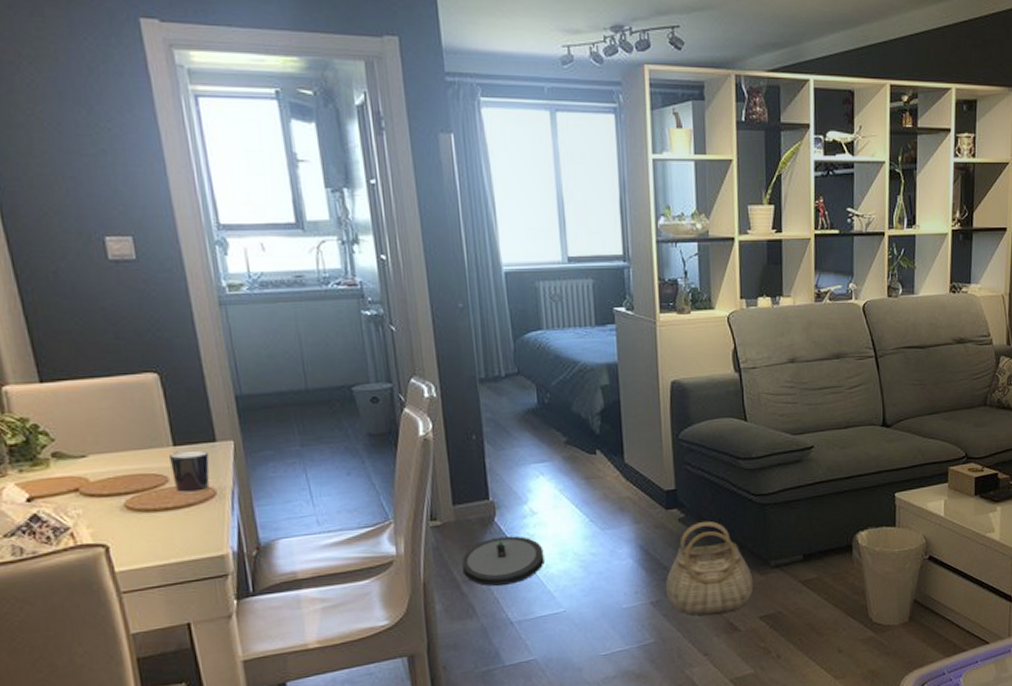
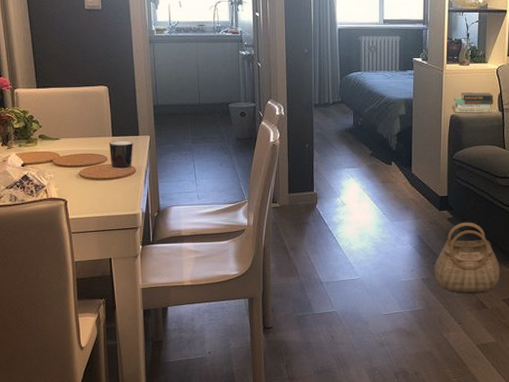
robot vacuum: present [461,536,545,586] -> none [291,219,348,255]
books: none [671,348,727,378] -> present [452,92,493,113]

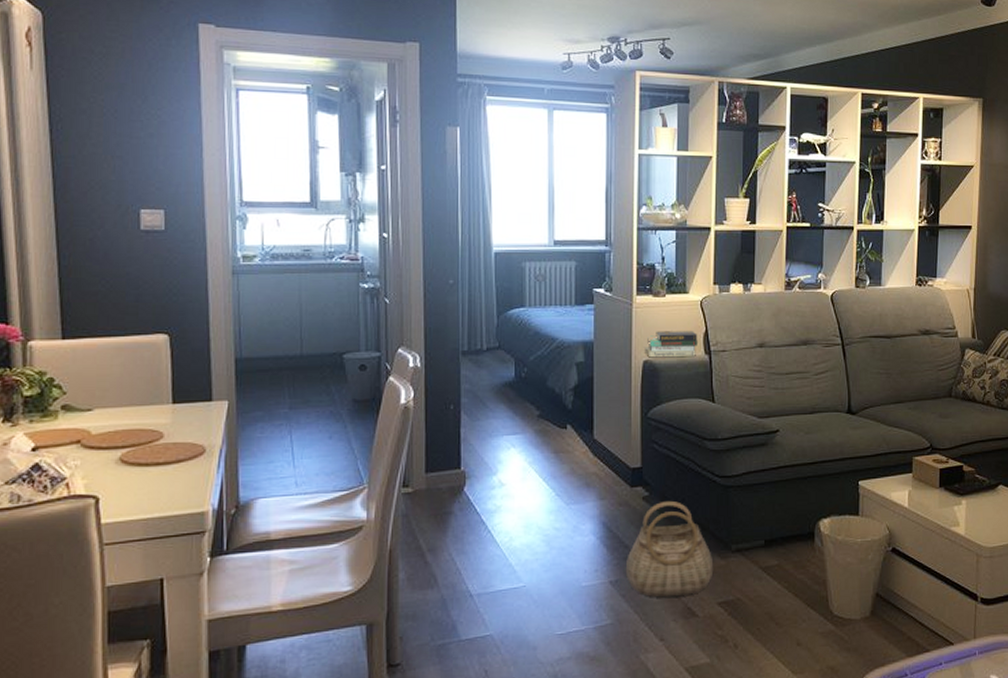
mug: present [108,140,133,171] -> none [166,408,203,452]

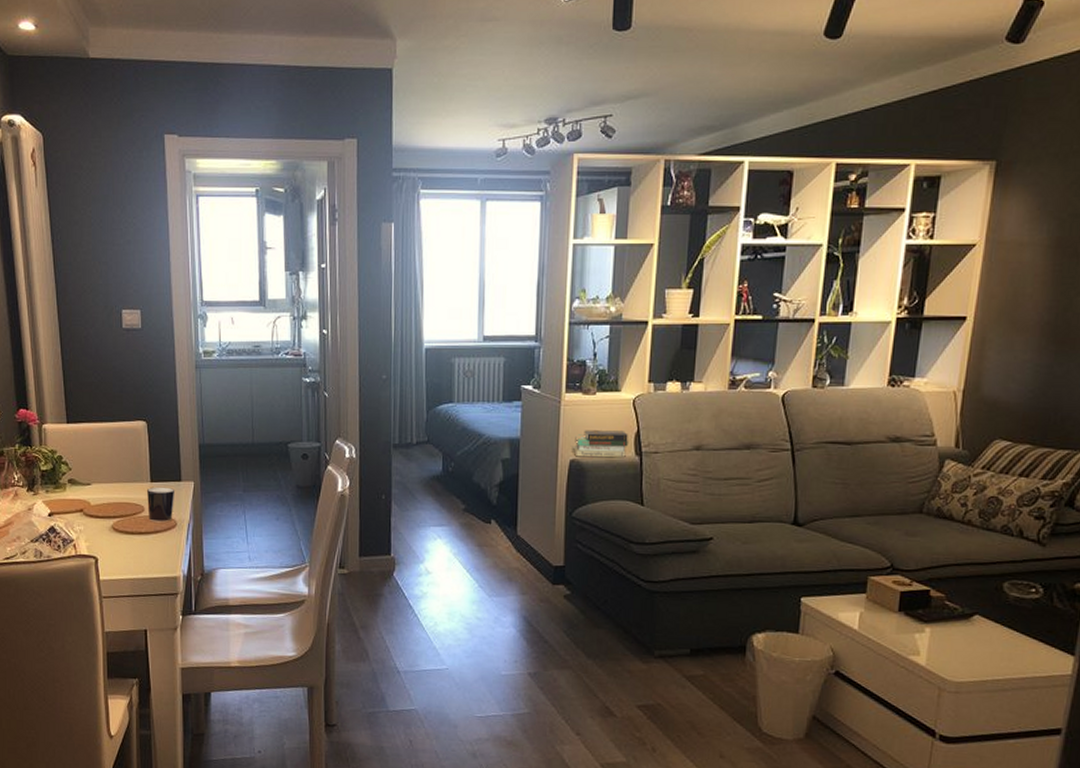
mug: none [166,408,203,452] -> present [146,486,174,524]
basket: present [625,500,714,598] -> none [544,600,635,695]

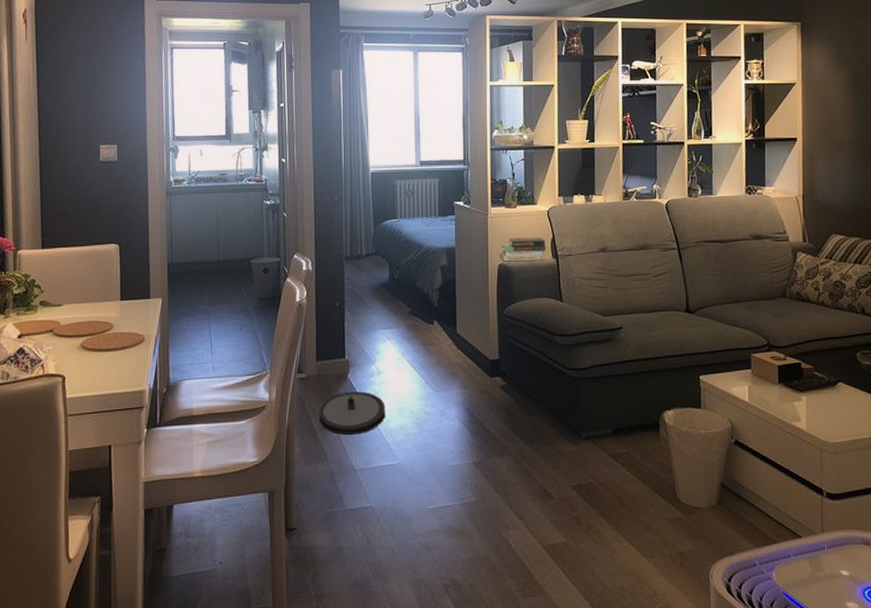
mug: present [146,486,174,524] -> none [116,304,143,340]
robot vacuum: none [361,591,434,636] -> present [319,391,385,435]

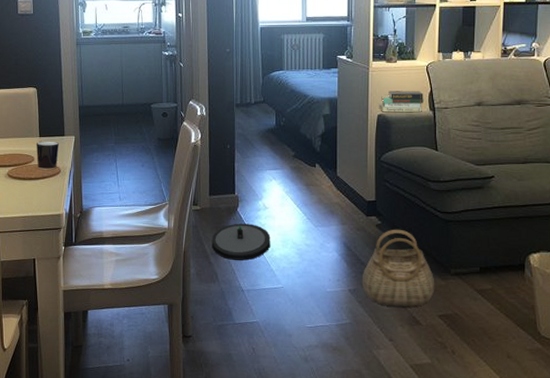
mug: none [116,304,143,340] -> present [36,140,59,171]
basket: none [487,390,567,479] -> present [361,229,435,307]

